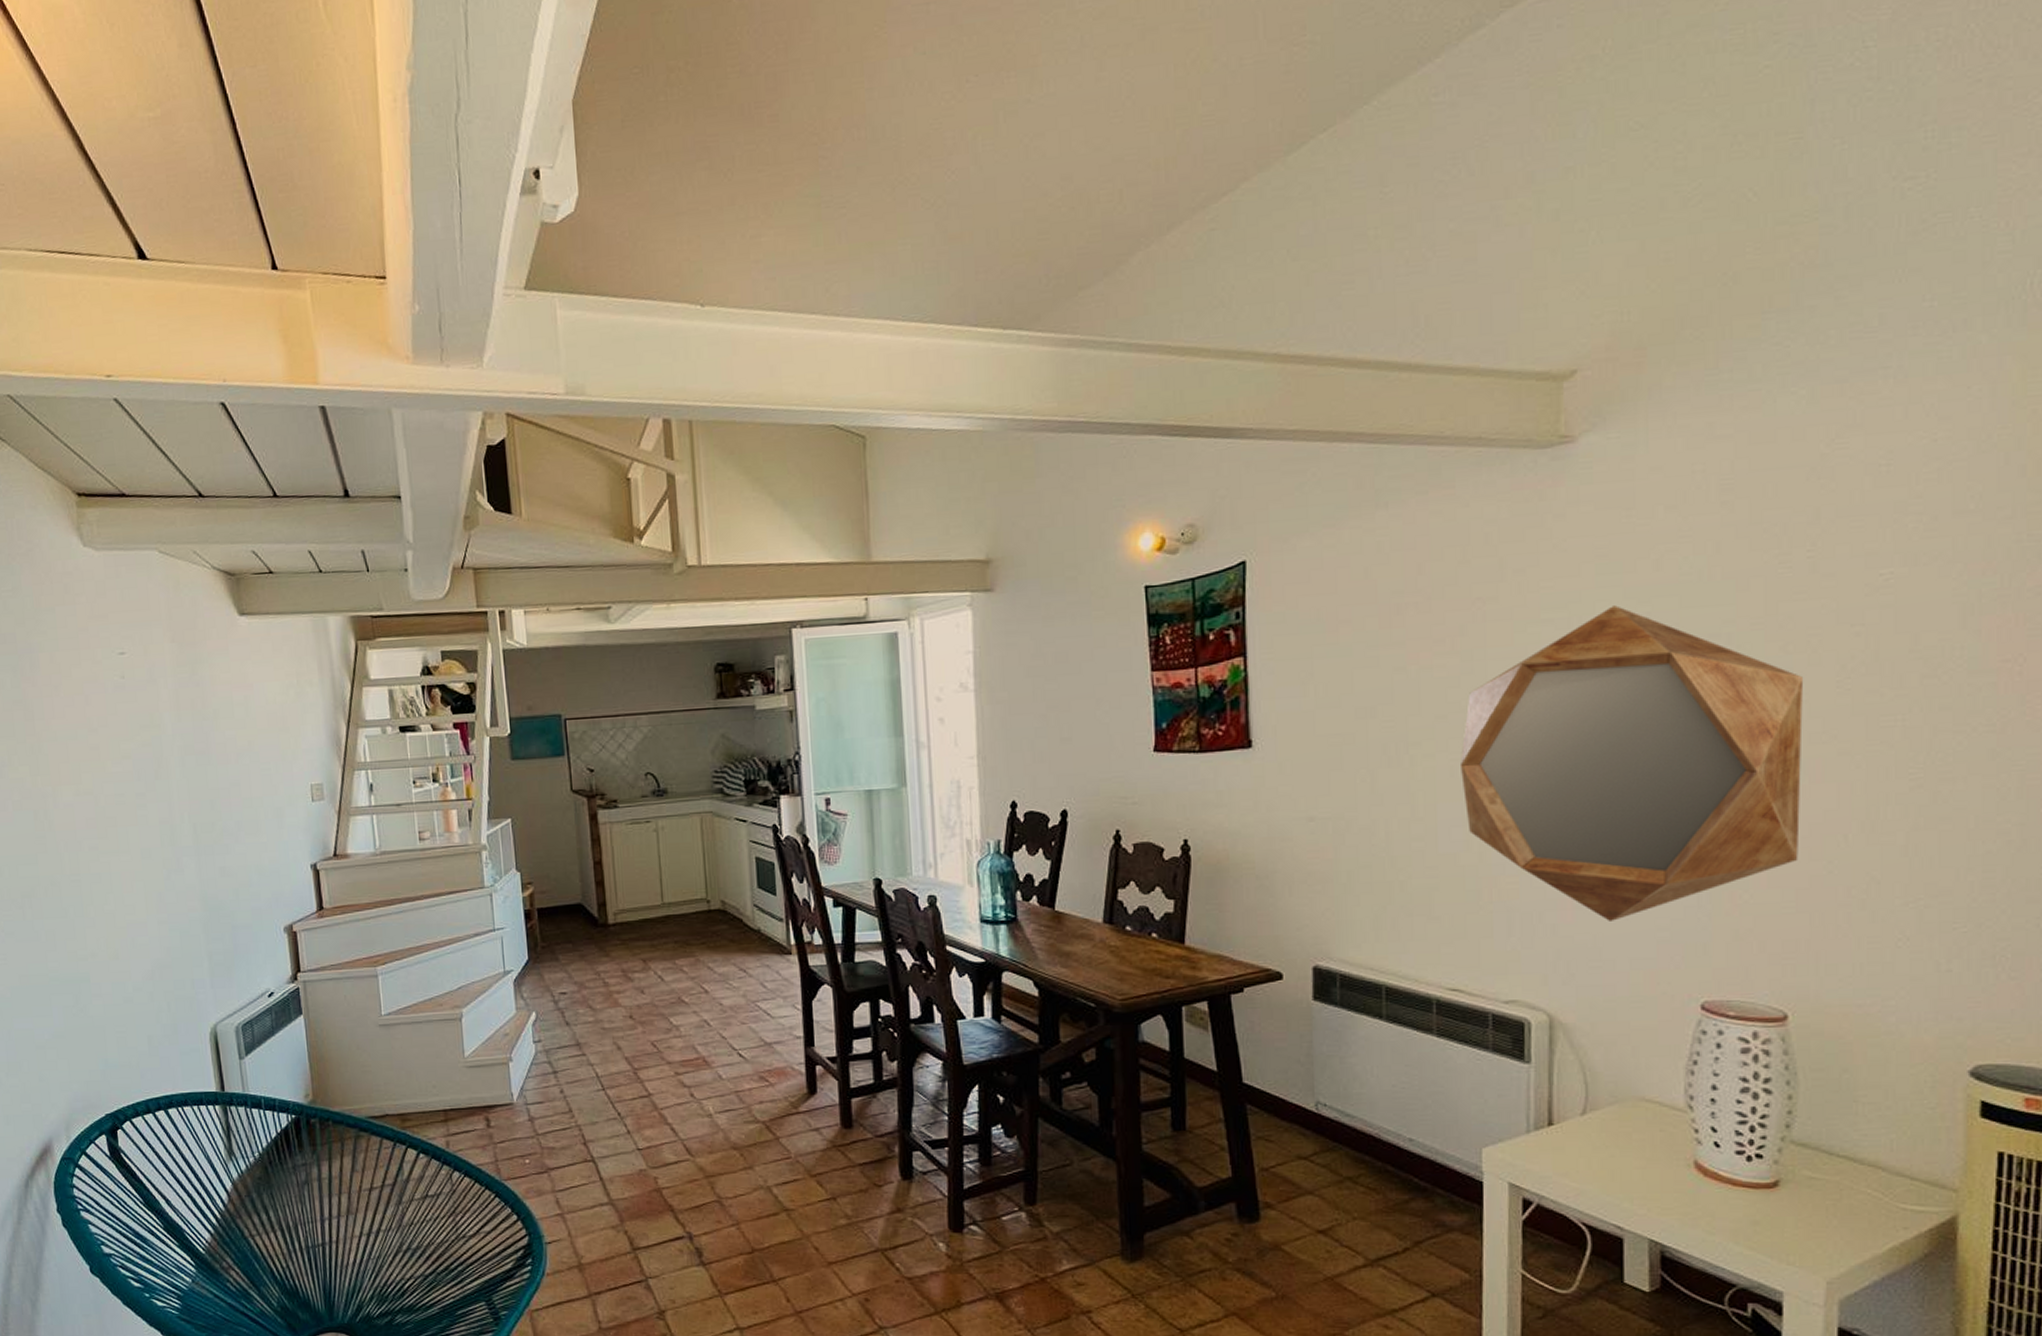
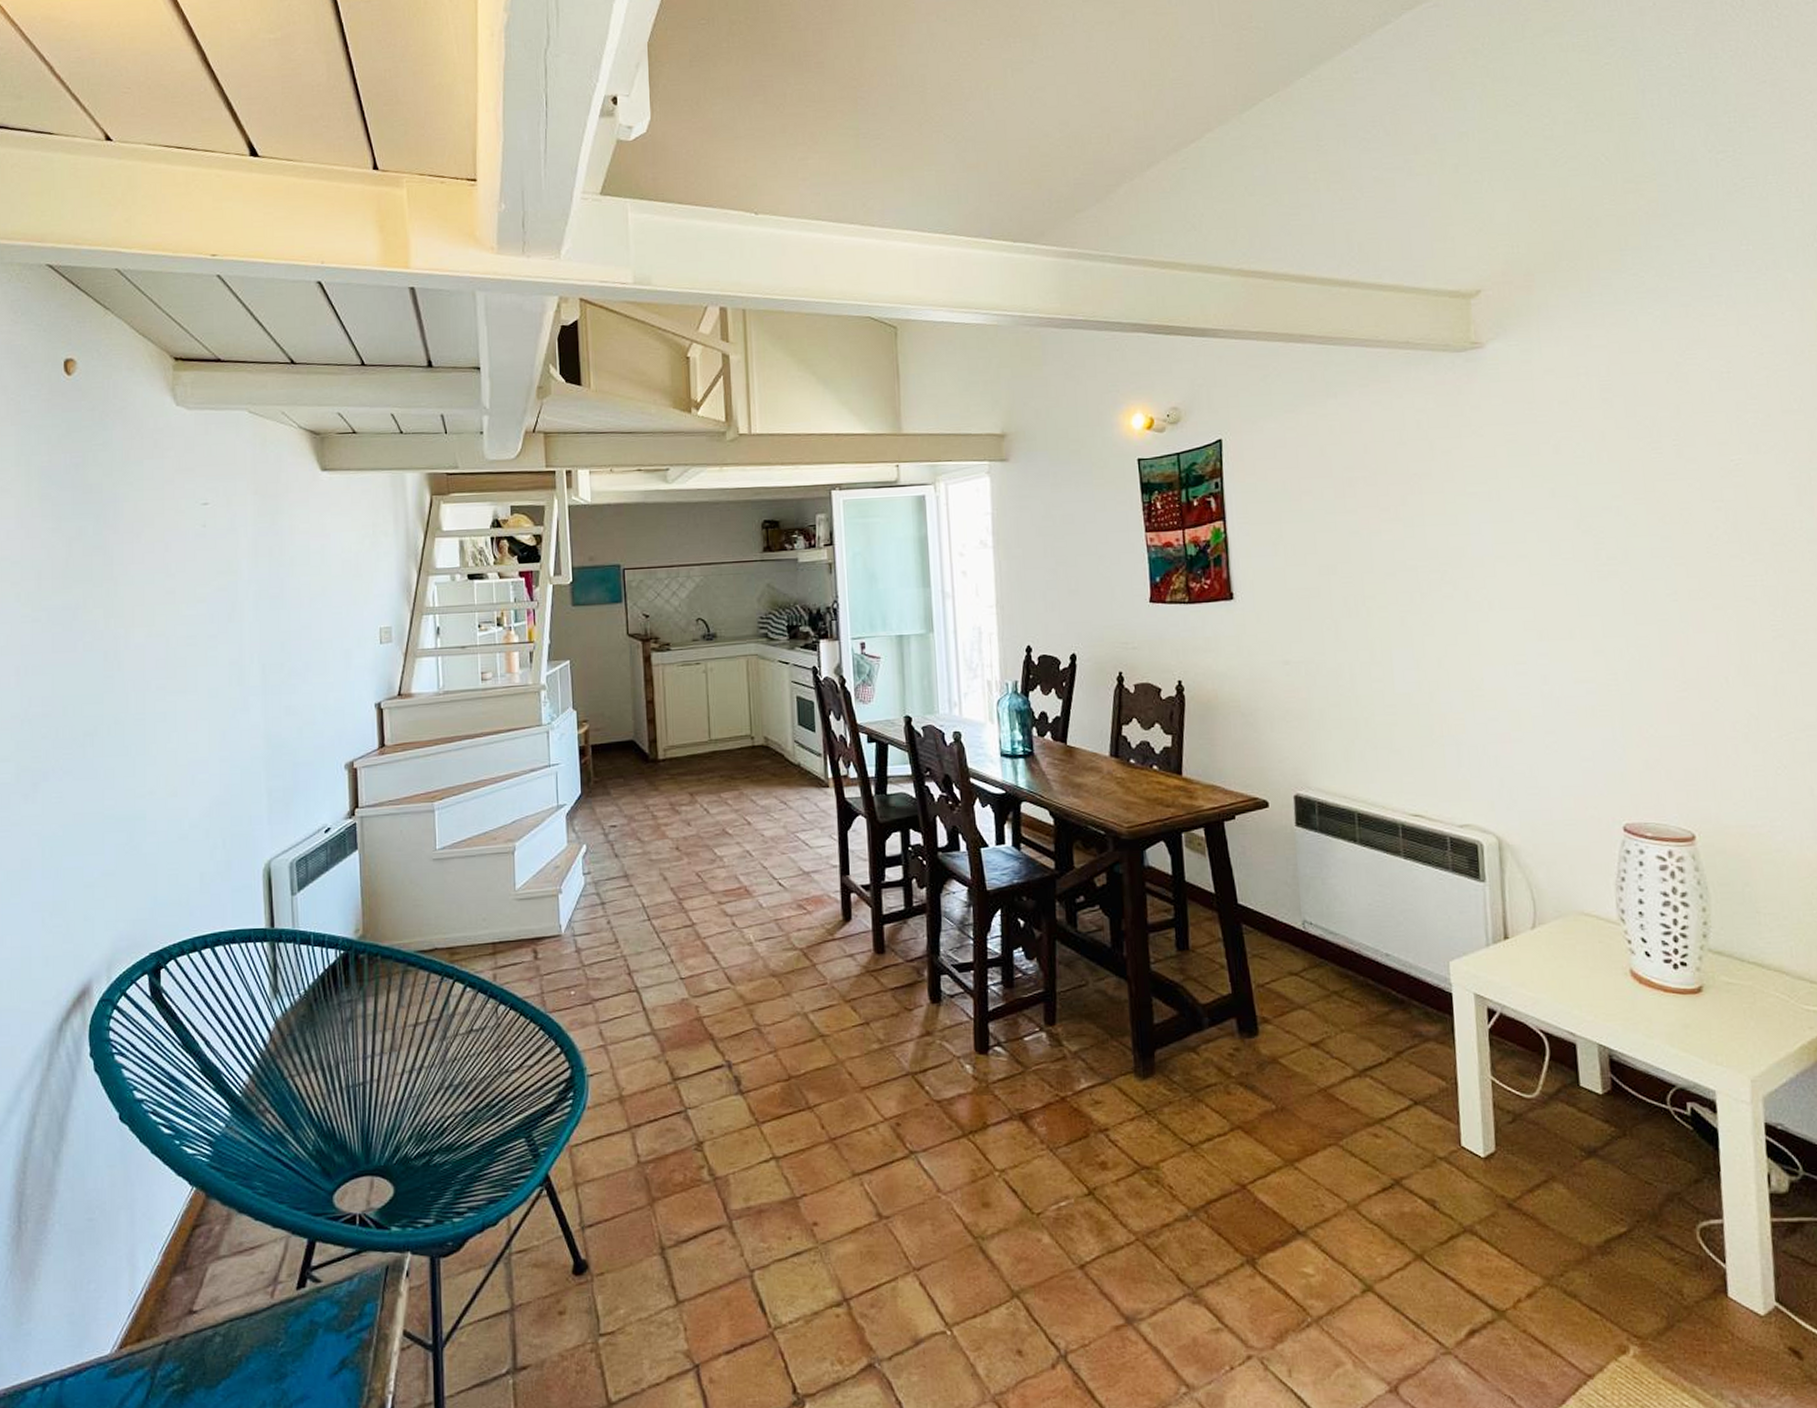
home mirror: present [1459,605,1804,921] -> none [1408,482,1691,753]

